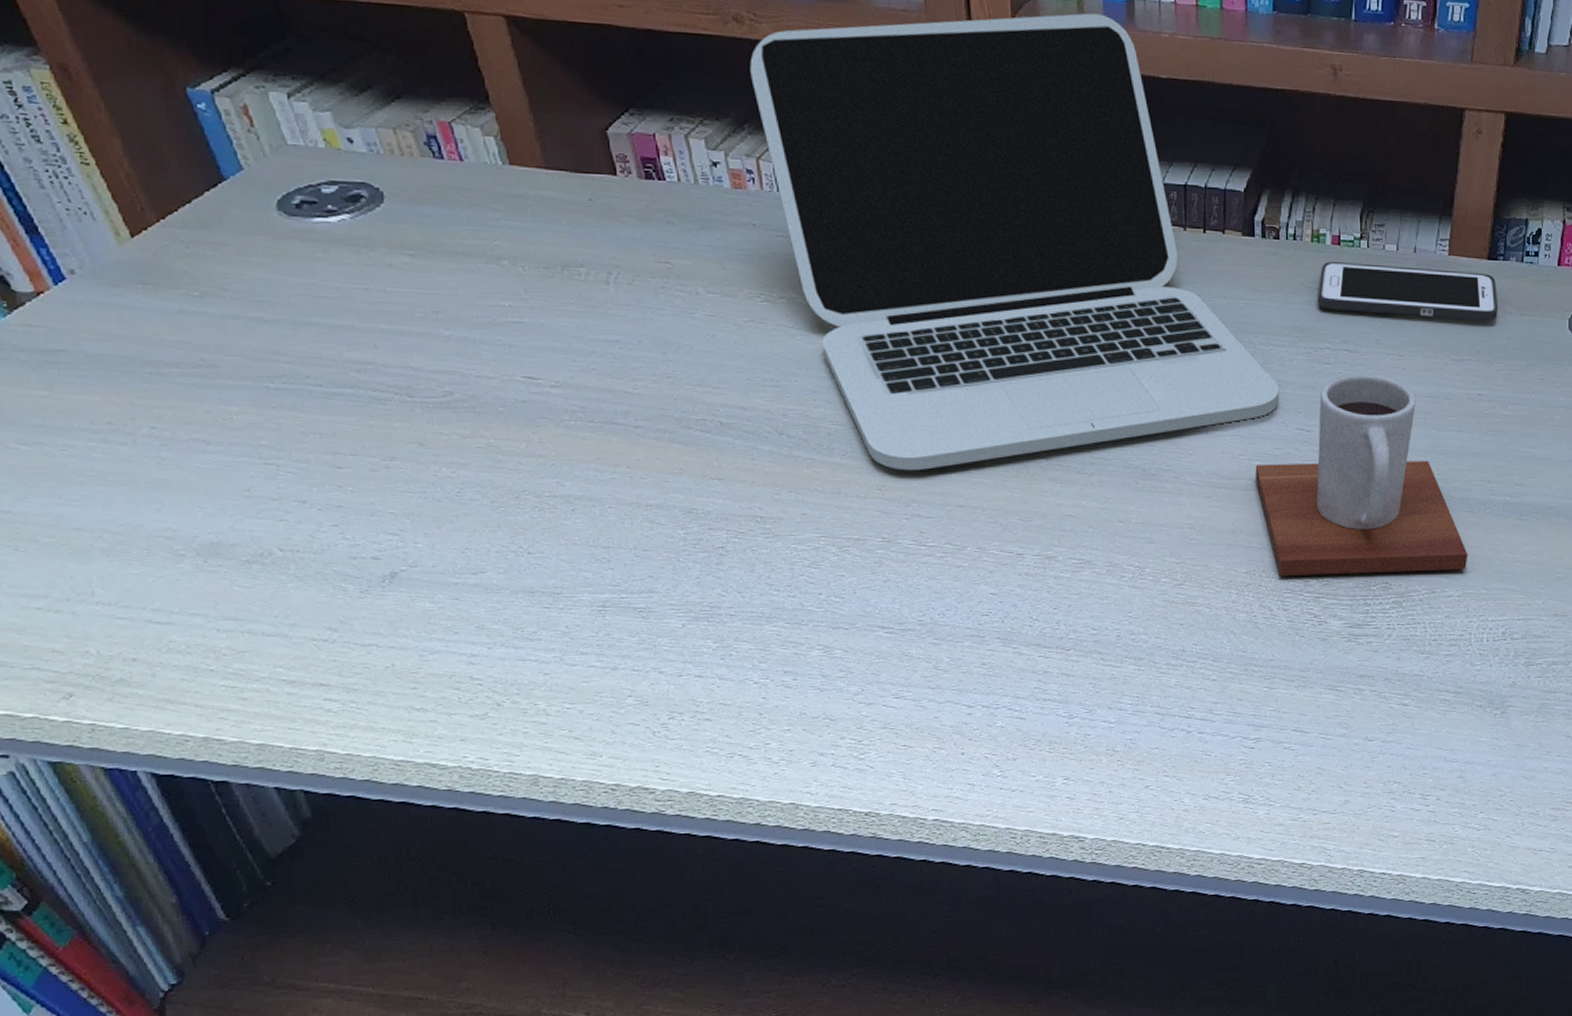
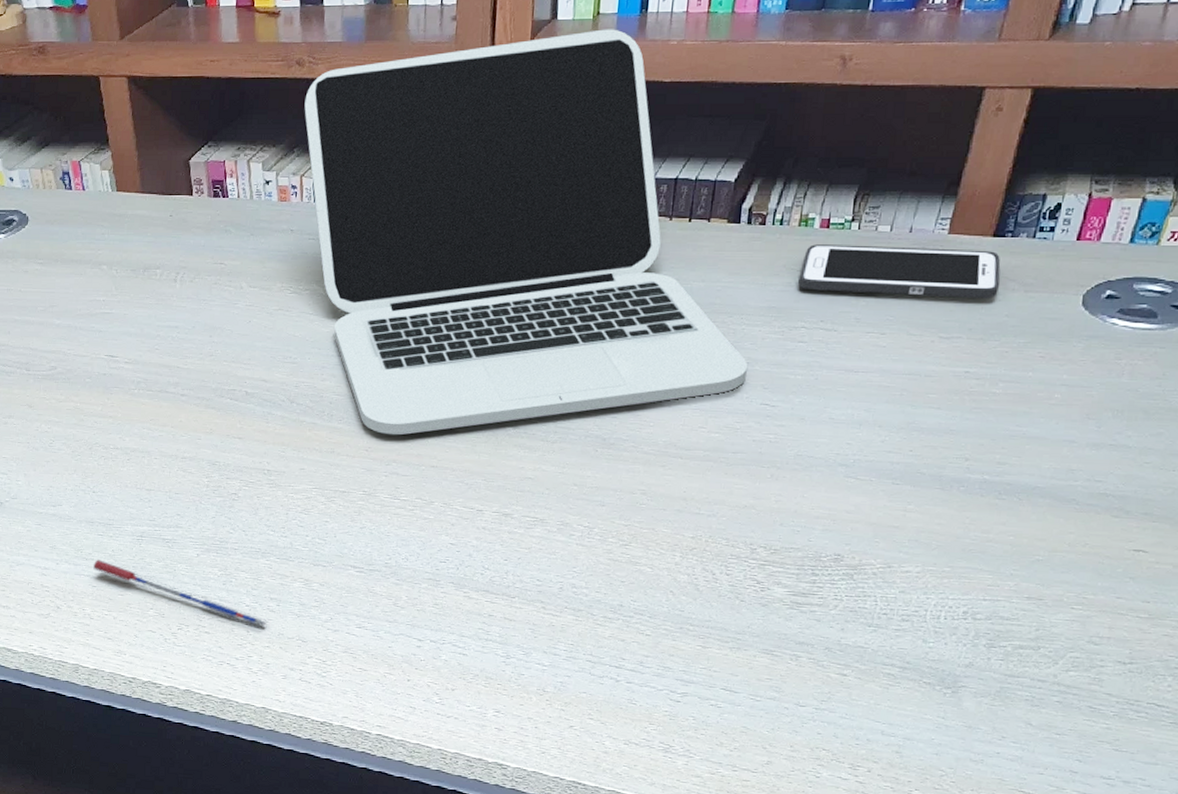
pen: none [542,639,785,710] -> present [93,559,269,630]
mug: present [1255,374,1468,577] -> none [712,352,934,547]

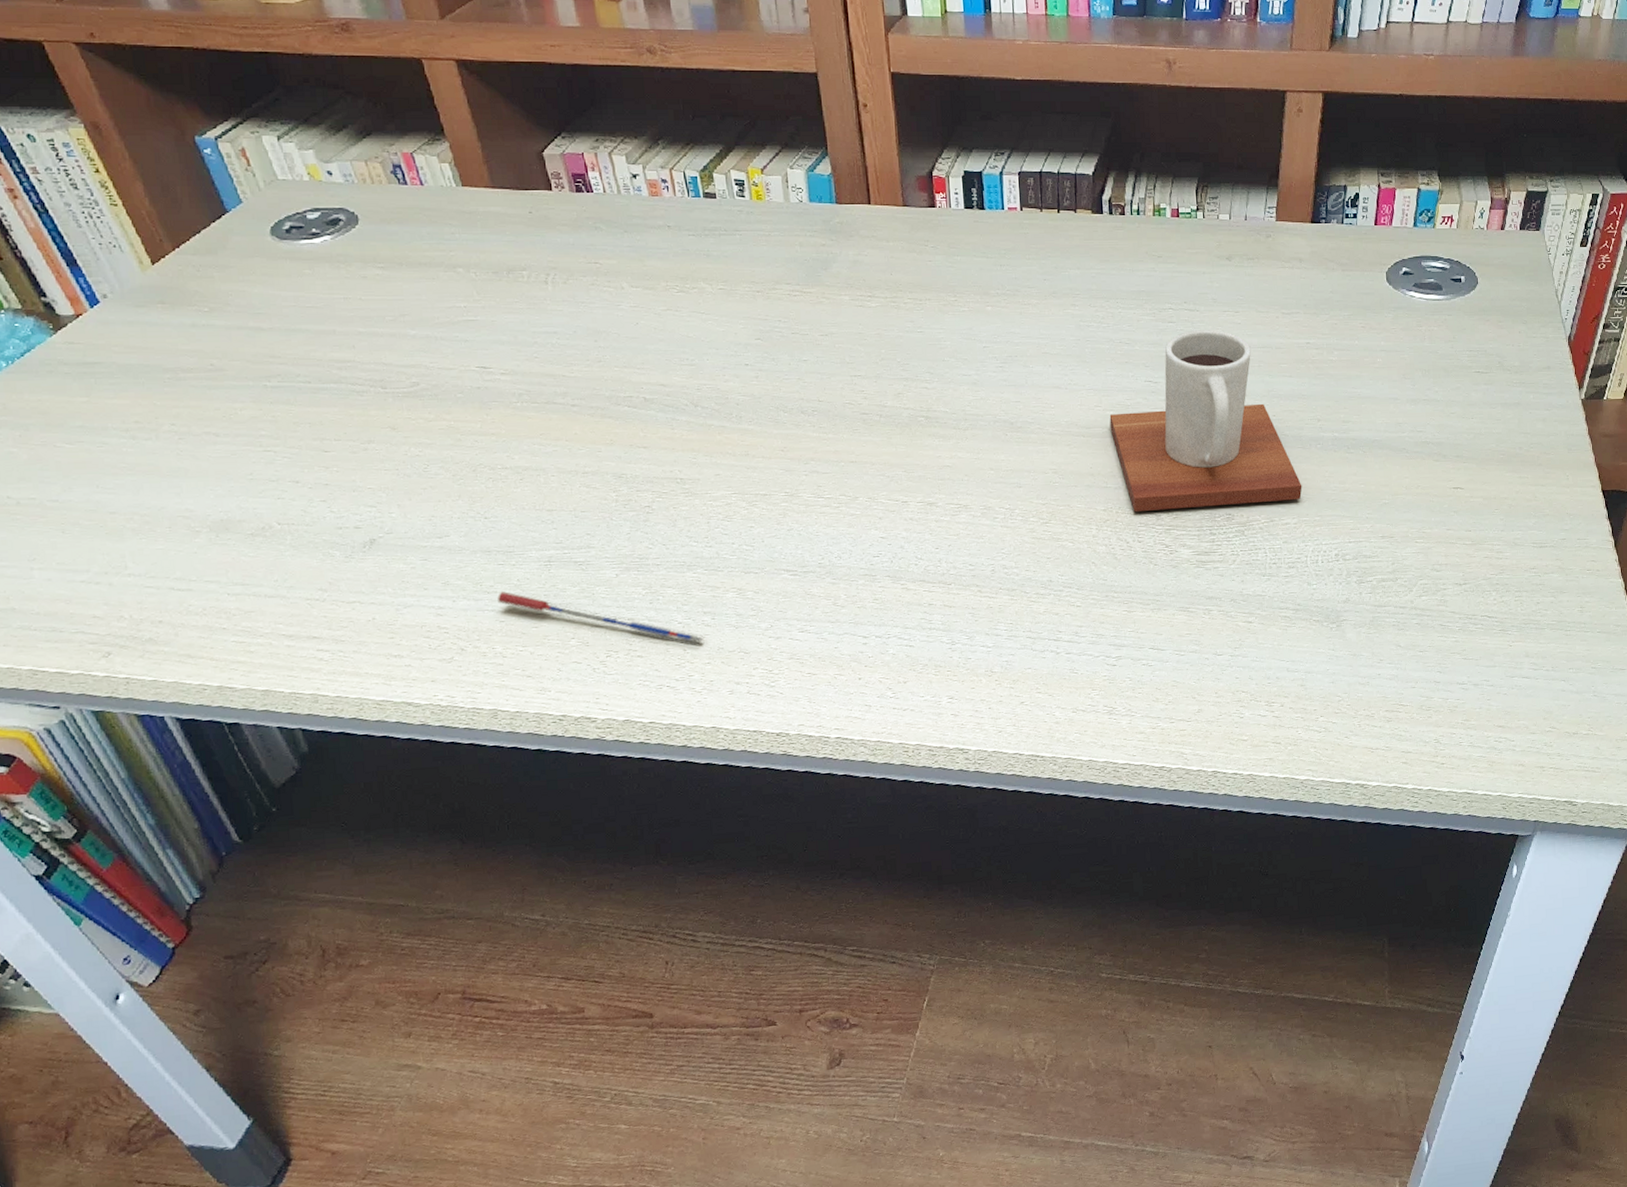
laptop: present [304,29,748,435] -> none [662,27,1130,433]
mug: none [712,352,934,547] -> present [1109,330,1302,513]
cell phone: present [798,244,1001,298] -> none [1160,232,1322,278]

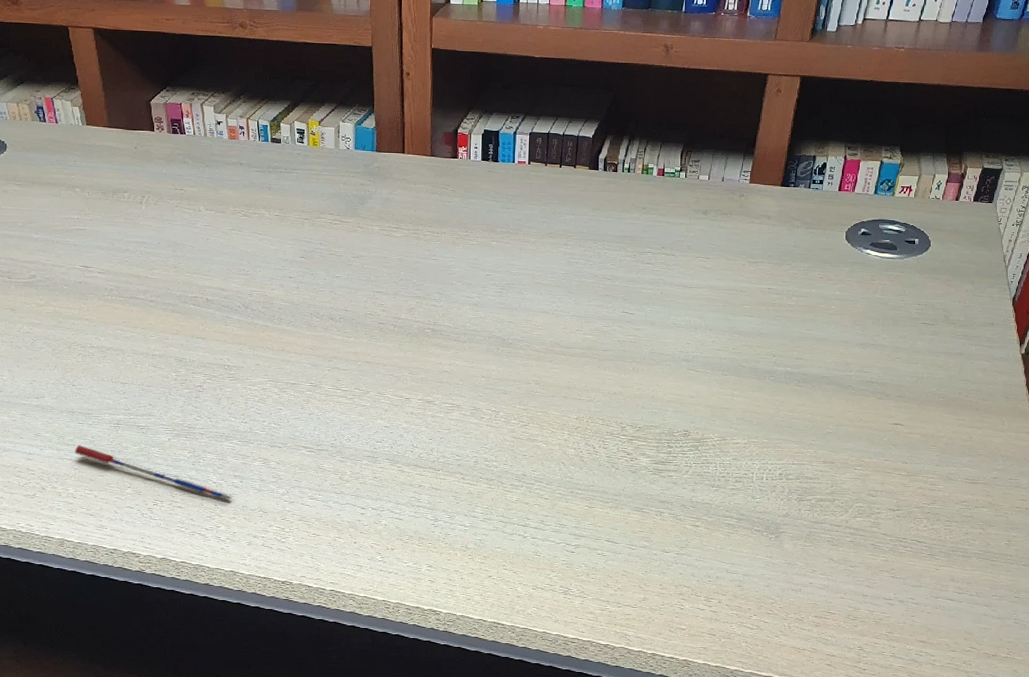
mug: present [1109,330,1302,513] -> none [588,271,754,424]

